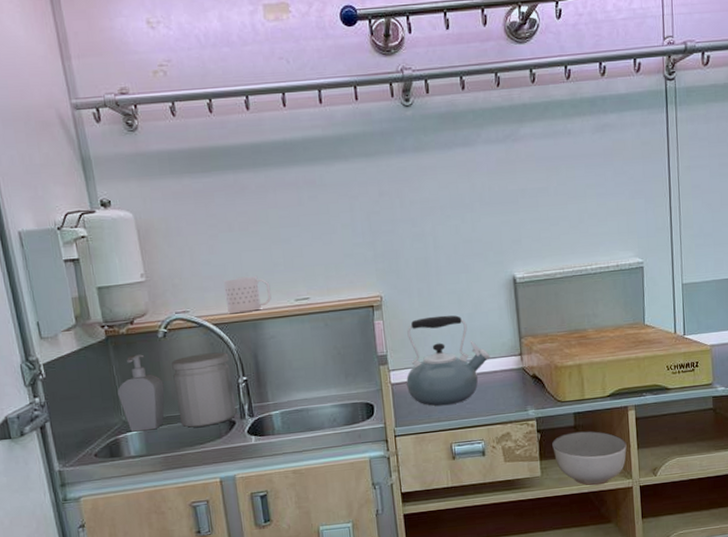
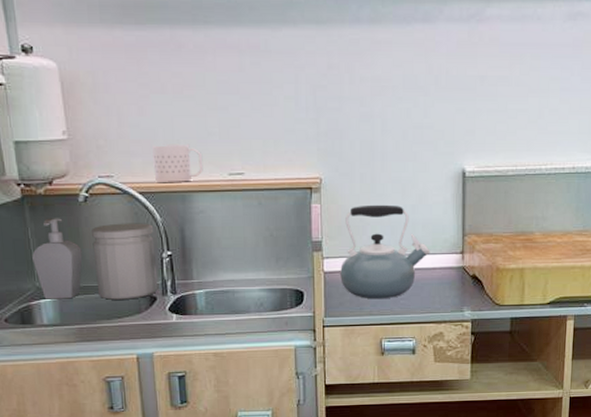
bowl: present [552,430,627,486] -> none [485,337,562,393]

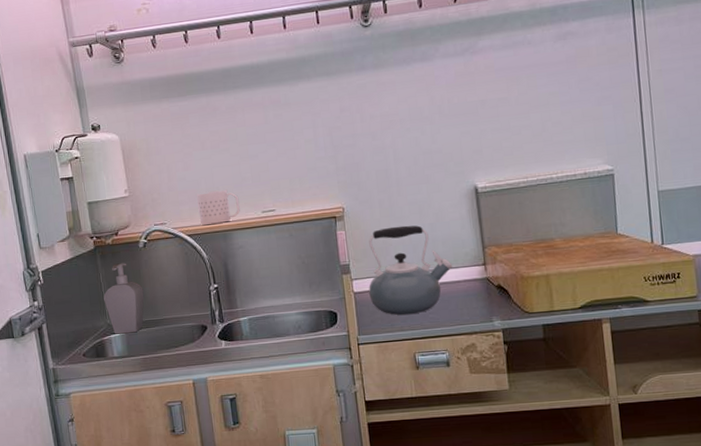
jar: present [90,223,158,300] -> none [150,261,208,331]

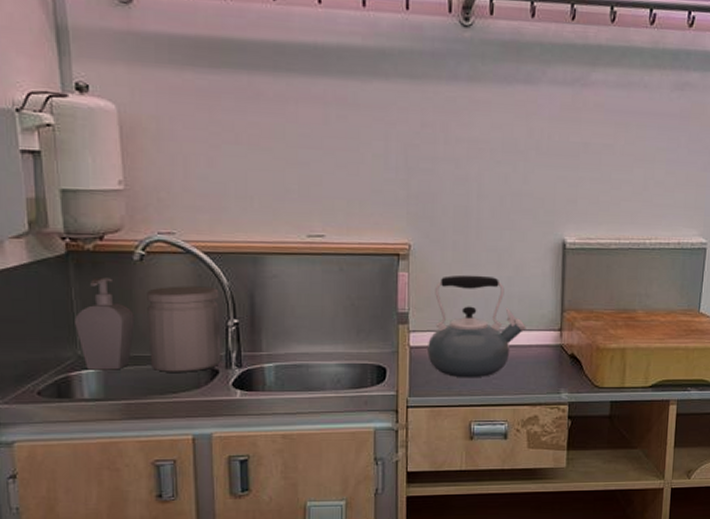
jar: none [150,261,208,331] -> present [145,286,221,372]
mug: present [197,189,240,225] -> none [222,199,279,243]

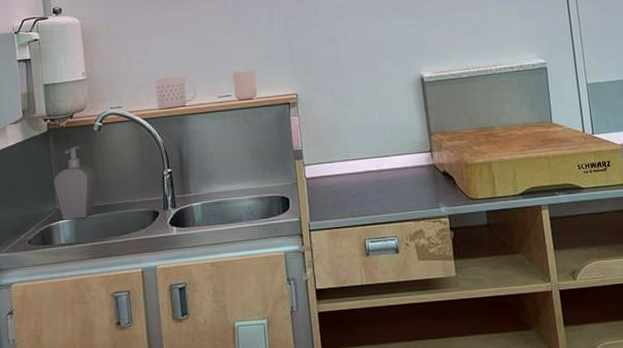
jar: present [145,286,221,372] -> none [103,145,160,217]
mug: none [222,199,279,243] -> present [154,74,197,109]
cup: none [328,205,359,245] -> present [232,69,257,101]
kettle: present [427,275,526,378] -> none [320,112,401,201]

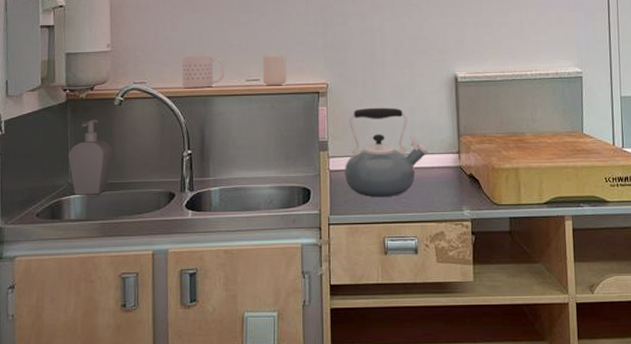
kettle: none [320,112,401,201] -> present [345,107,429,198]

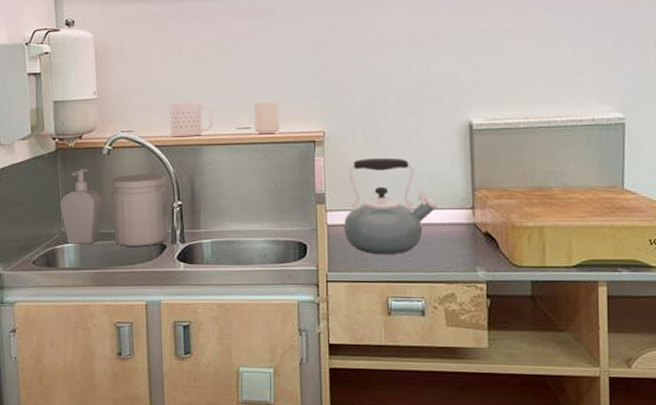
jar: none [122,124,178,196] -> present [111,174,168,247]

